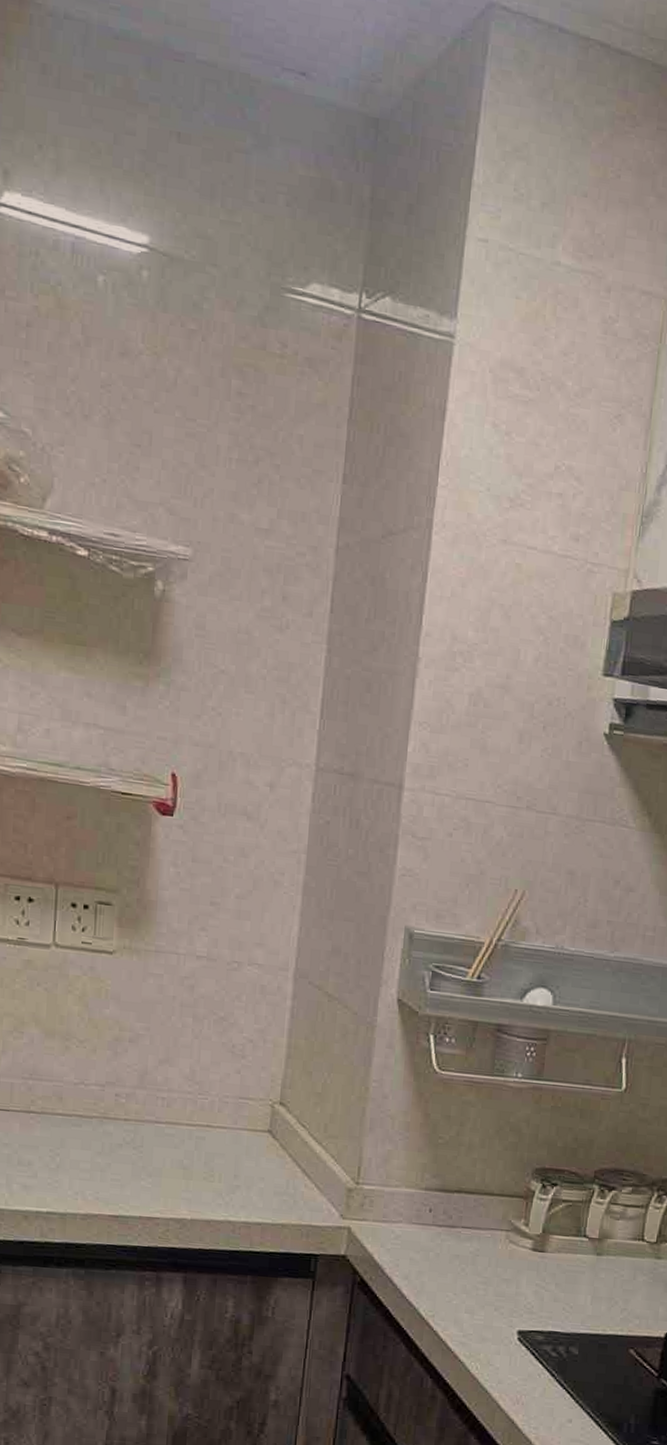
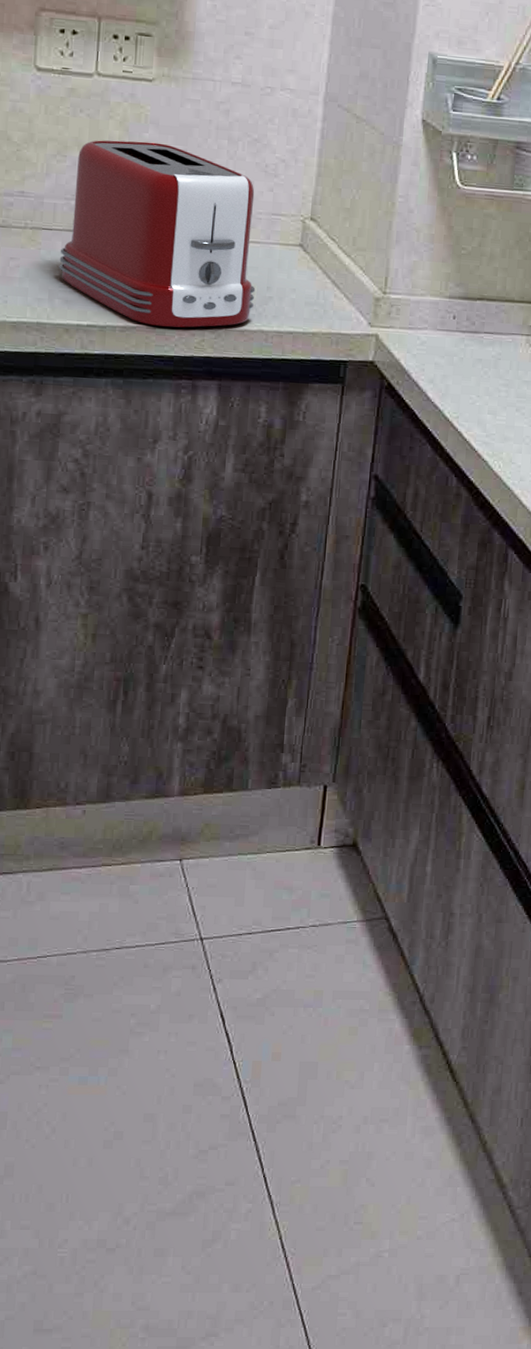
toaster: none [17,1016,222,1217] -> present [59,140,256,328]

